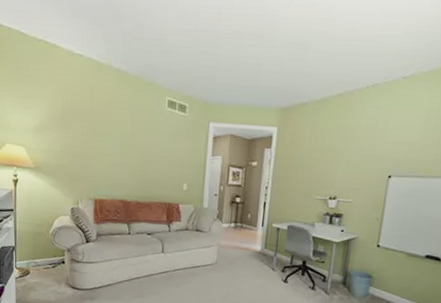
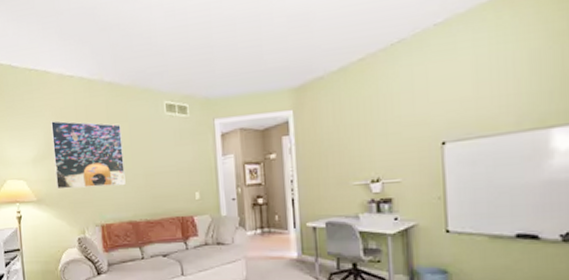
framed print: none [56,95,123,168] -> present [51,121,126,190]

